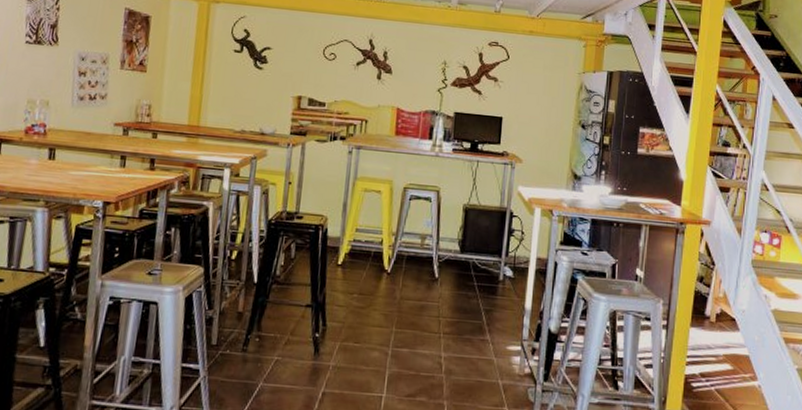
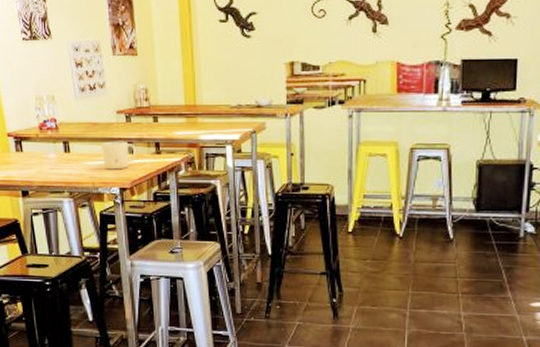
mug: none [90,152,130,183] -> present [101,141,137,170]

